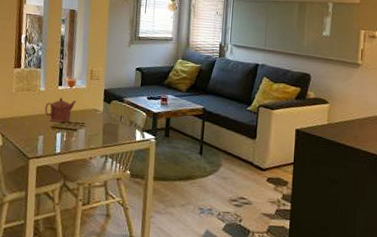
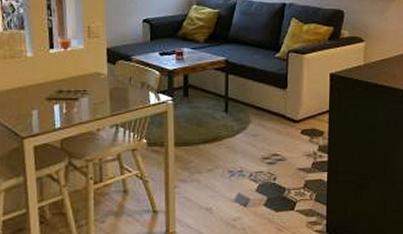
teapot: present [44,97,76,123] -> none [35,62,74,93]

